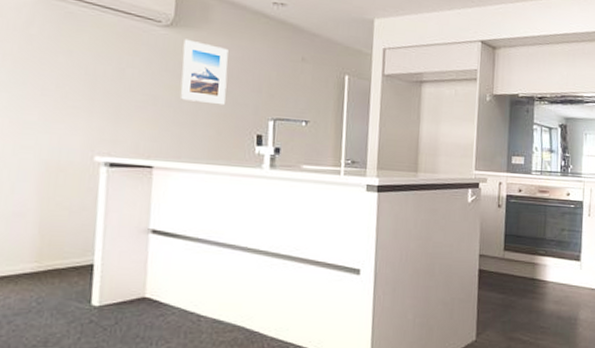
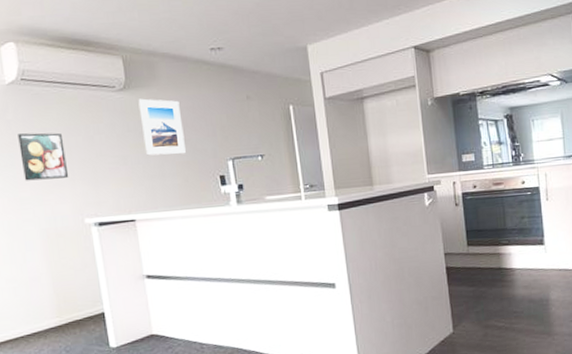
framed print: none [34,51,90,108] -> present [18,132,69,181]

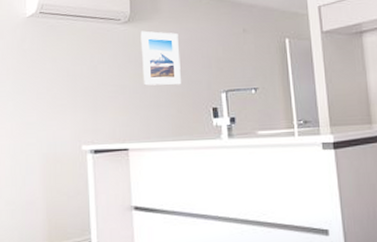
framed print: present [18,132,69,181] -> none [31,61,72,107]

